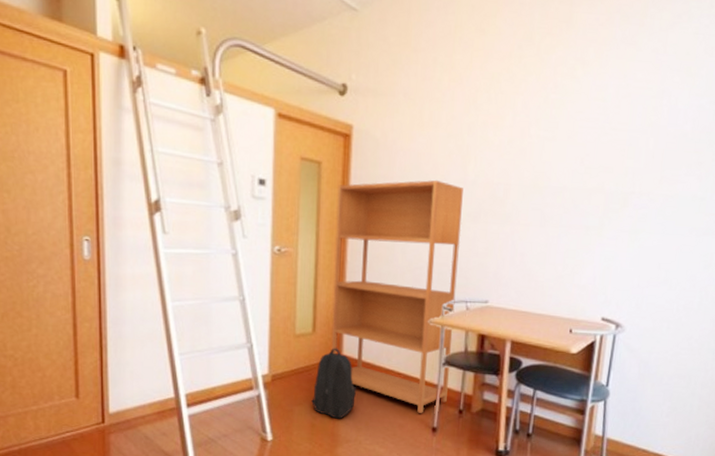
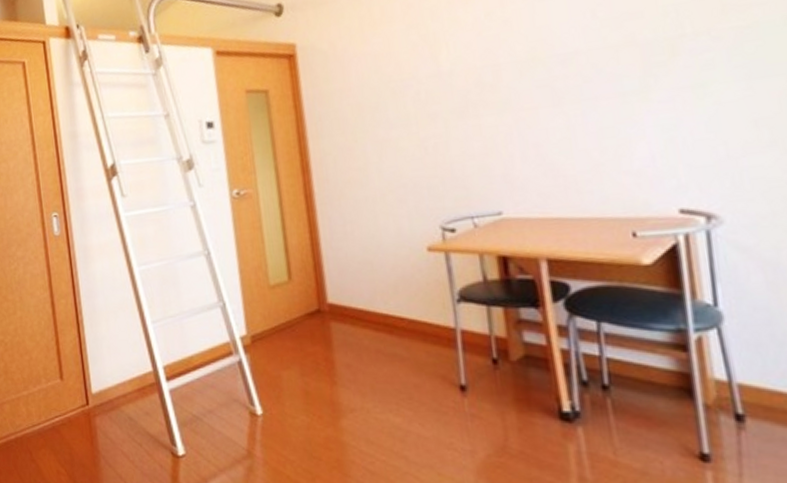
backpack: present [311,348,357,419] -> none [300,295,353,383]
bookshelf: present [331,179,463,413] -> none [290,79,472,368]

